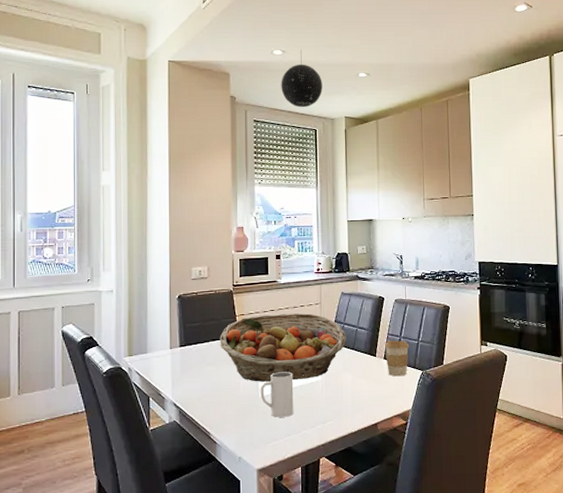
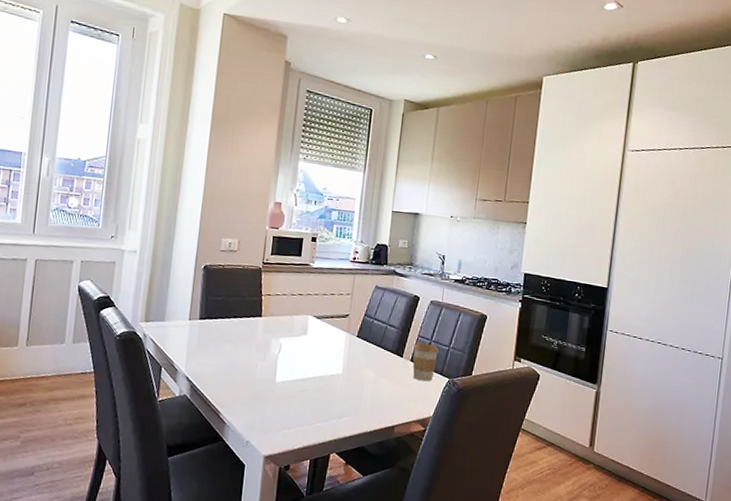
fruit basket: present [219,313,346,382] -> none [241,298,375,371]
mug: present [260,372,294,418] -> none [277,359,314,407]
pendant light: present [281,49,323,108] -> none [340,20,386,84]

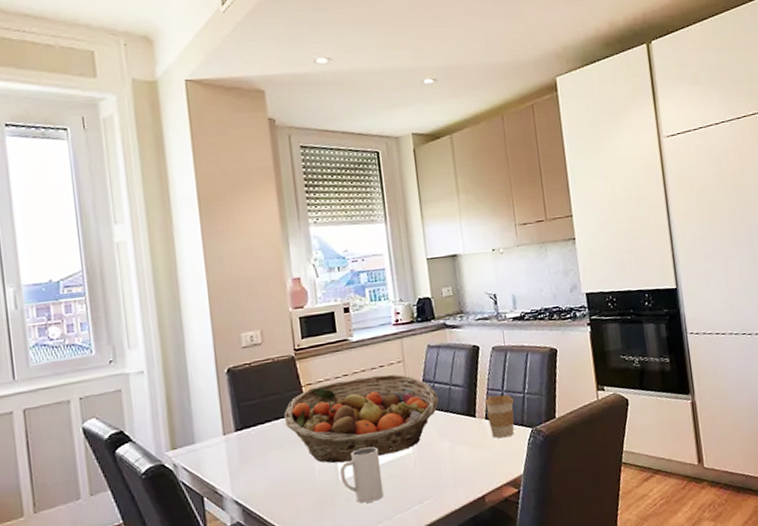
fruit basket: none [241,298,375,371] -> present [284,374,439,464]
mug: none [277,359,314,407] -> present [339,446,384,503]

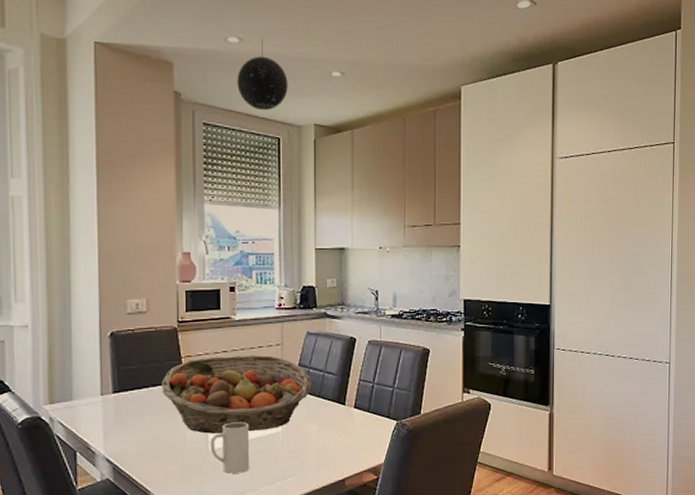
pendant light: none [329,55,382,127] -> present [237,38,288,111]
coffee cup: present [484,394,514,439] -> none [354,387,382,428]

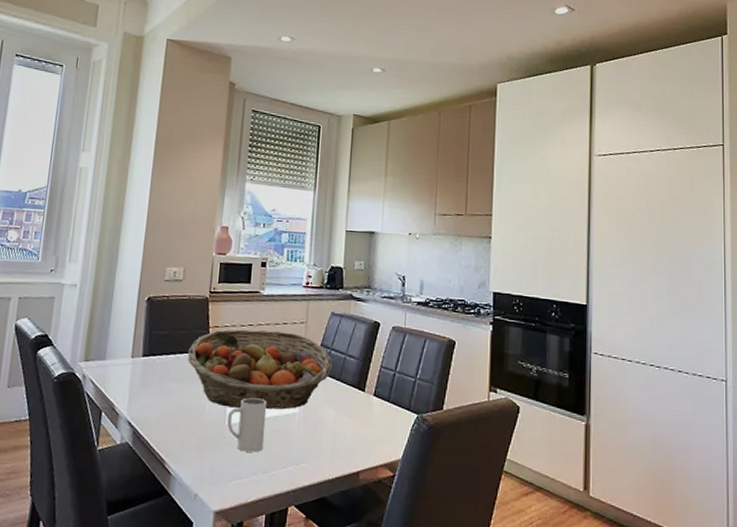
pendant light: present [237,38,288,111] -> none [285,38,332,101]

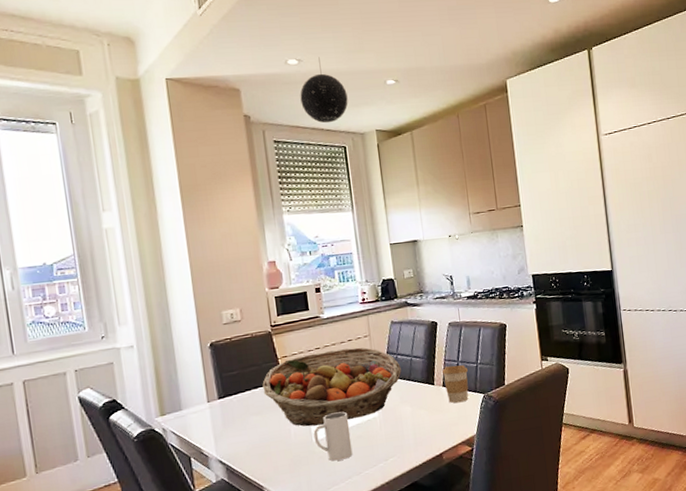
pendant light: none [285,38,332,101] -> present [300,57,348,123]
coffee cup: none [375,374,404,419] -> present [441,365,469,404]

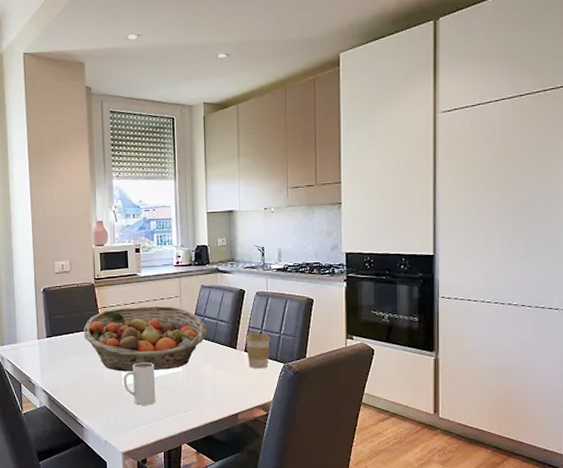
pendant light: present [300,57,348,123] -> none [136,32,180,96]

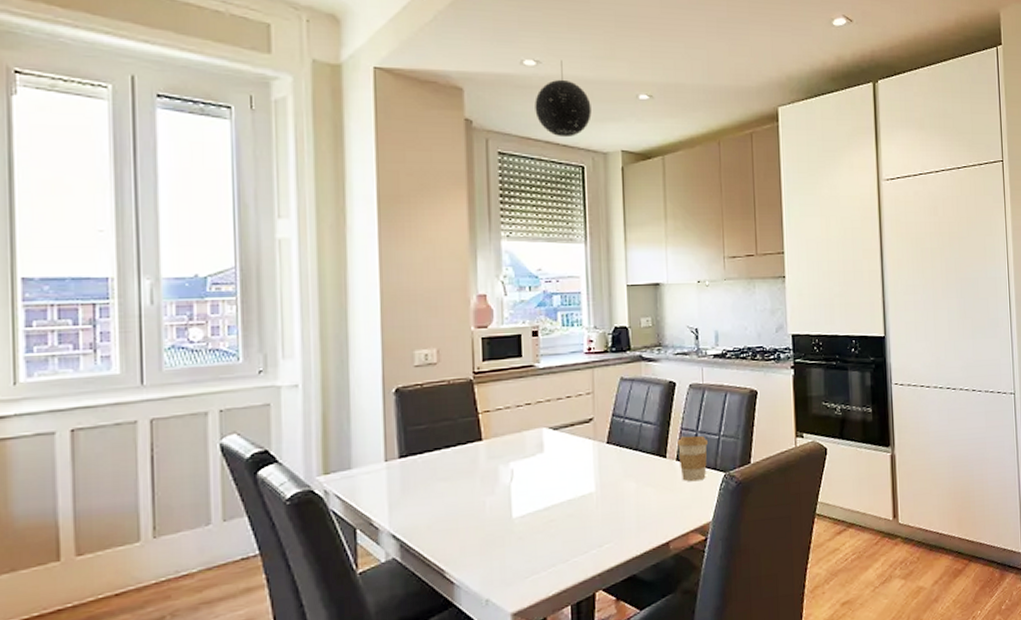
fruit basket: present [83,305,207,372] -> none [456,406,628,499]
mug: present [123,362,156,405] -> none [513,483,560,544]
pendant light: none [136,32,180,96] -> present [535,60,592,138]

